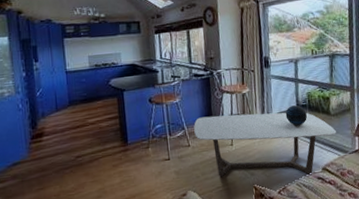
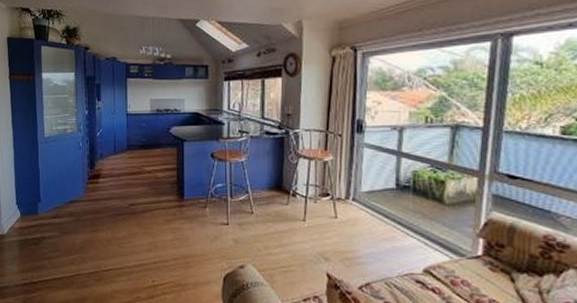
coffee table: present [193,112,336,178] -> none [260,182,450,276]
decorative sphere: present [285,105,308,126] -> none [379,185,410,211]

